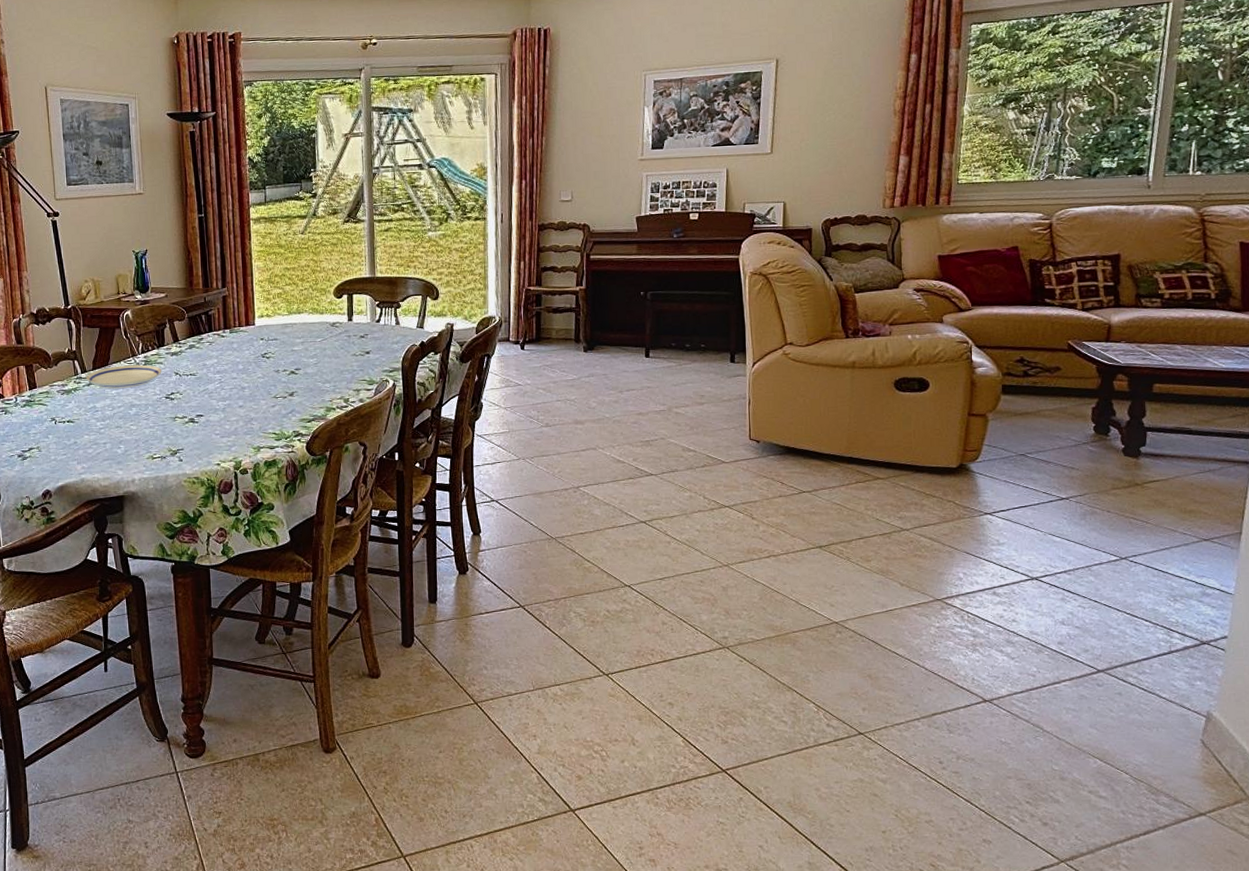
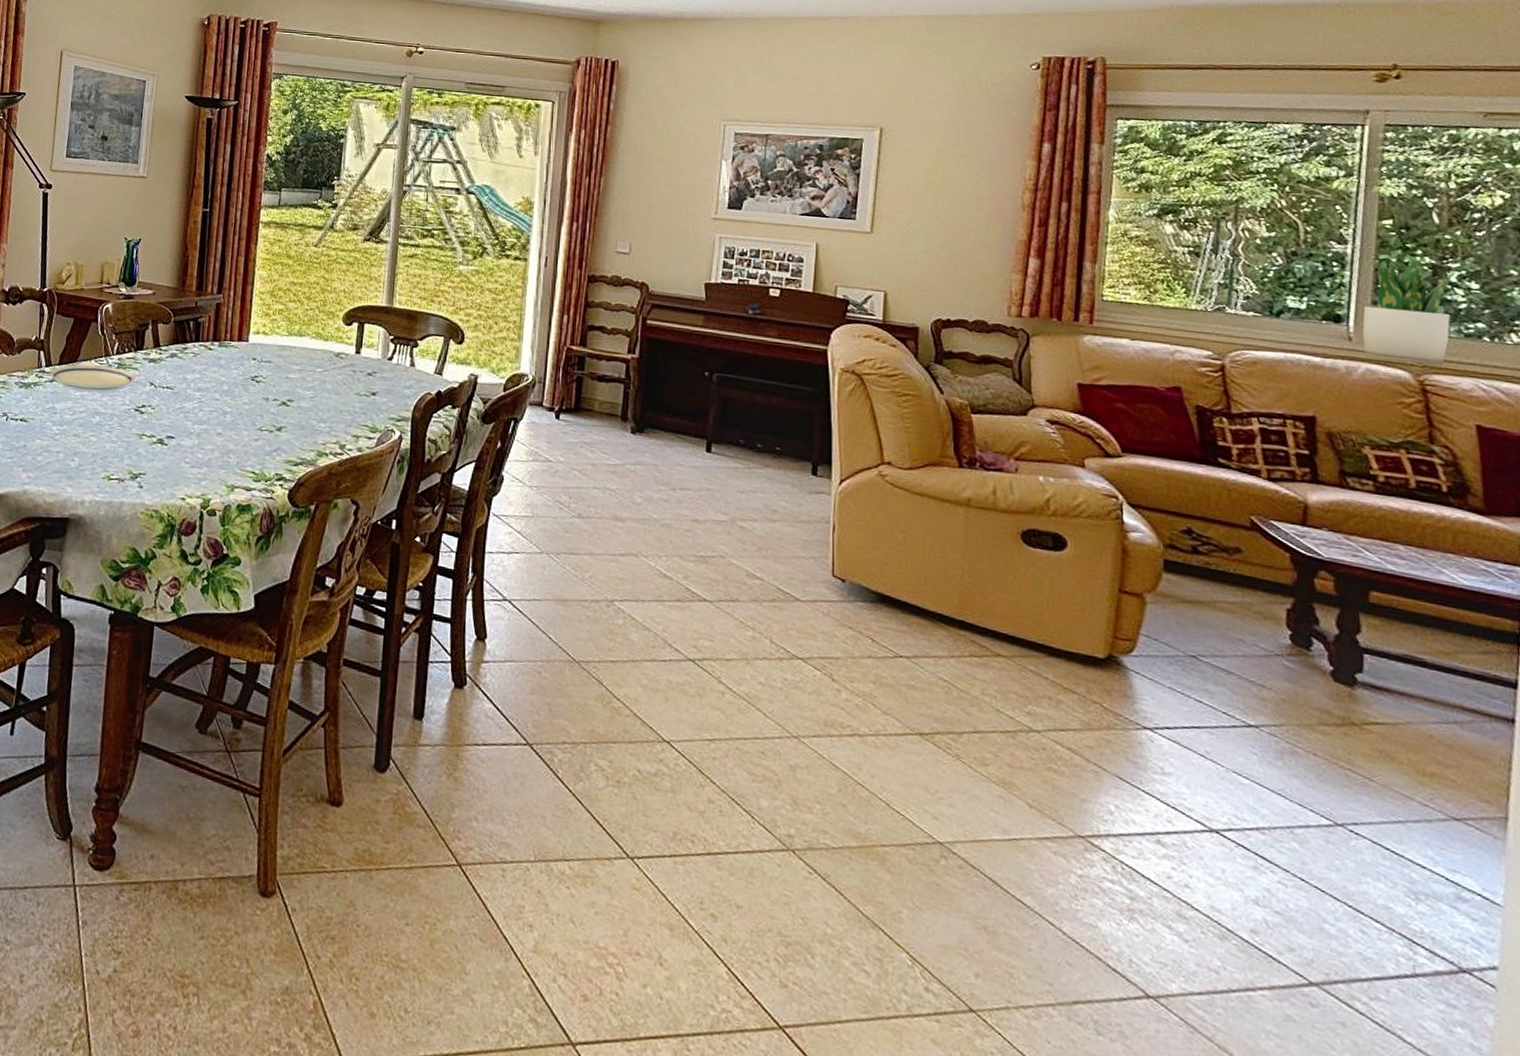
planter: none [1158,112,1234,201] -> present [1362,258,1457,366]

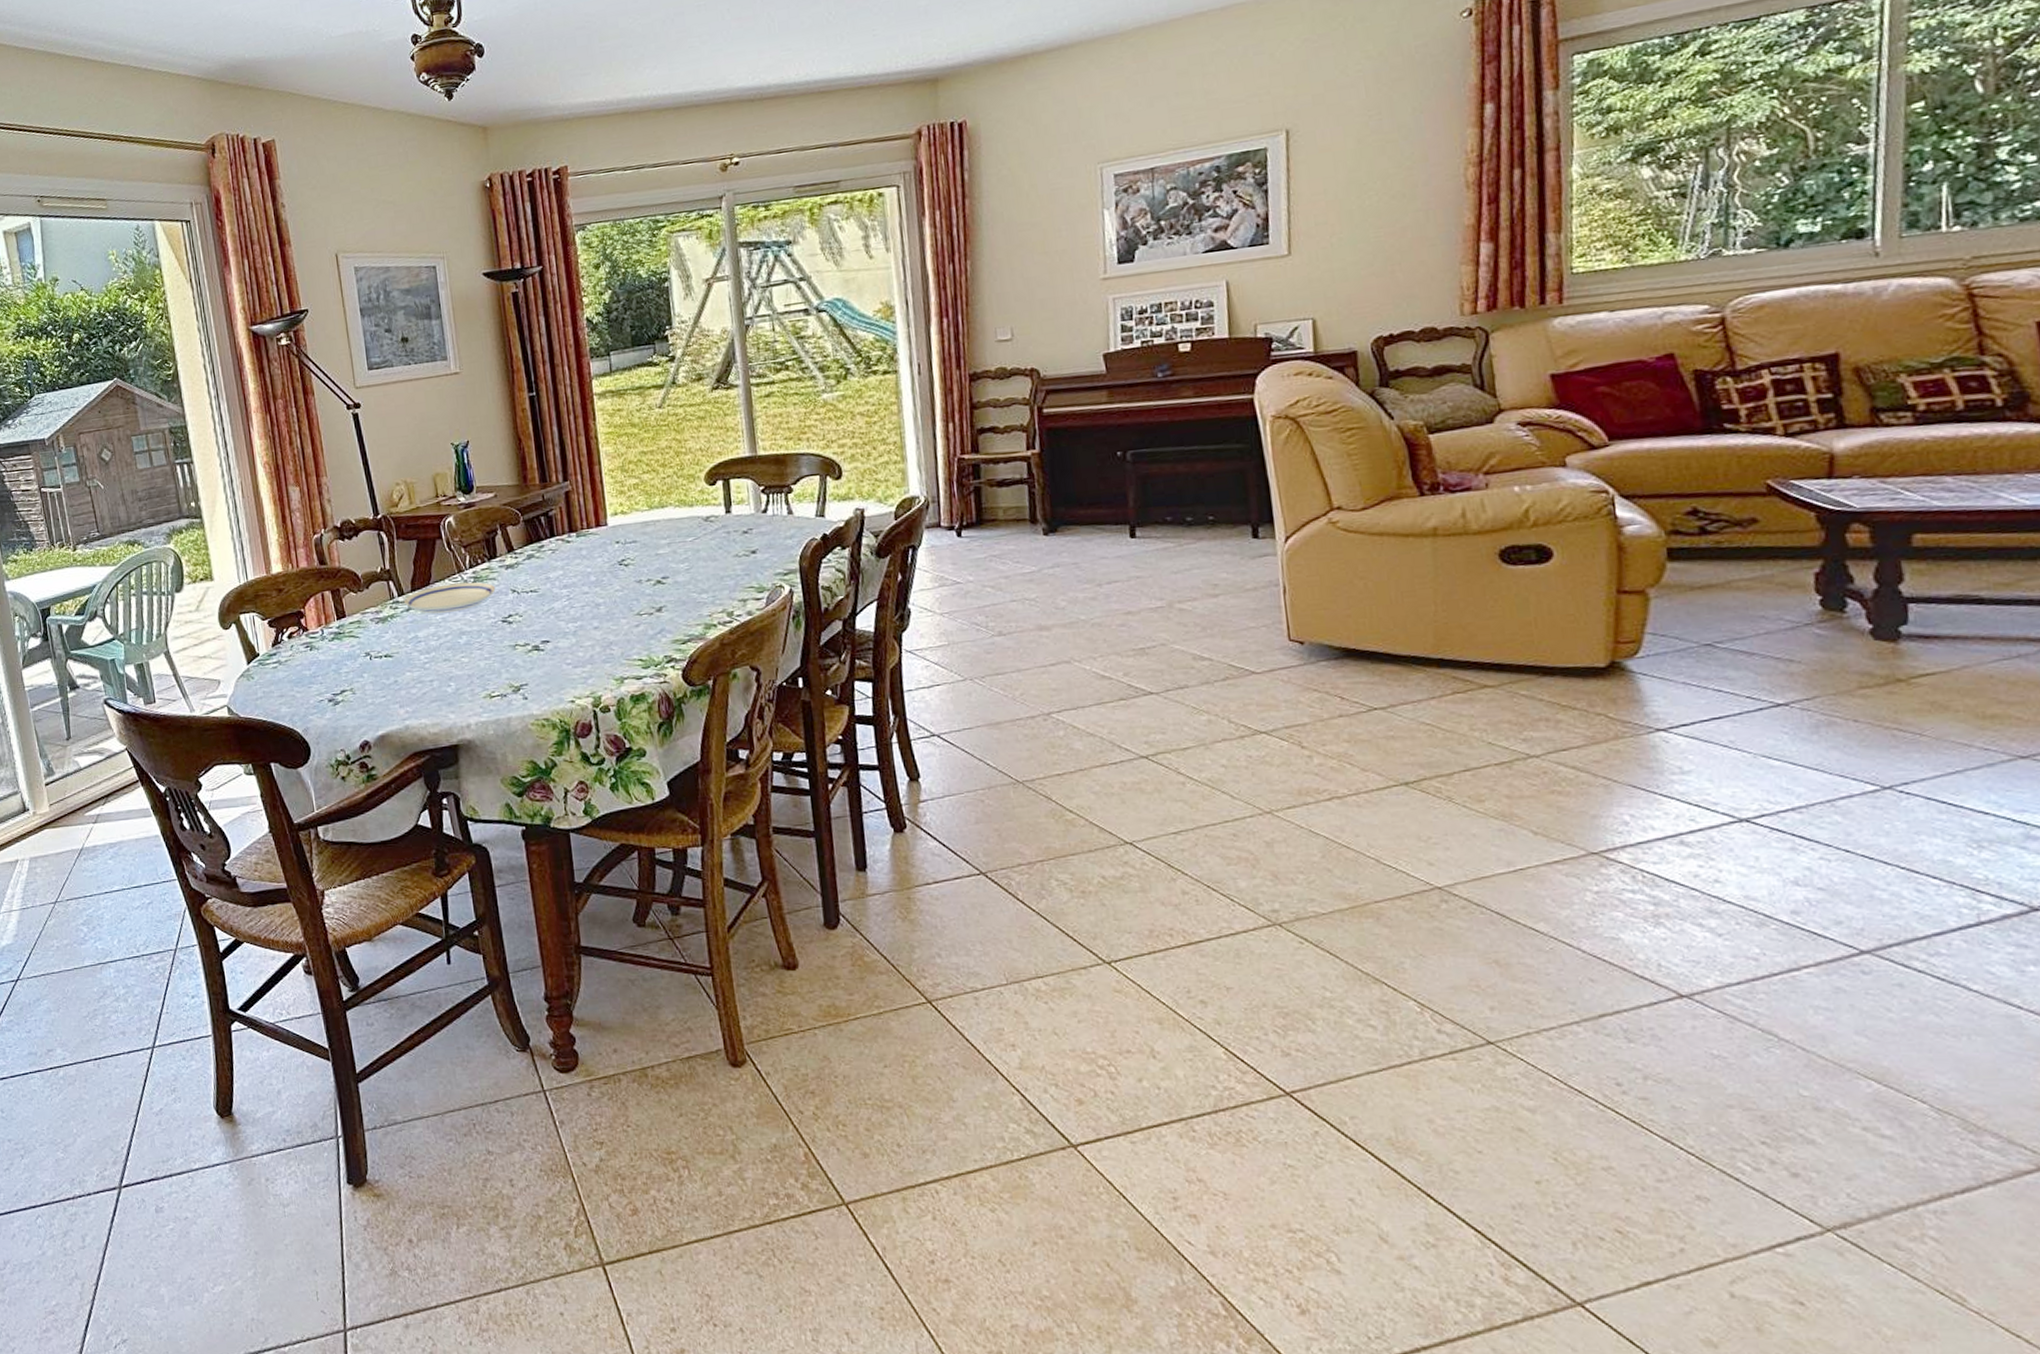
planter: present [1362,258,1457,366] -> none [1891,142,2008,272]

